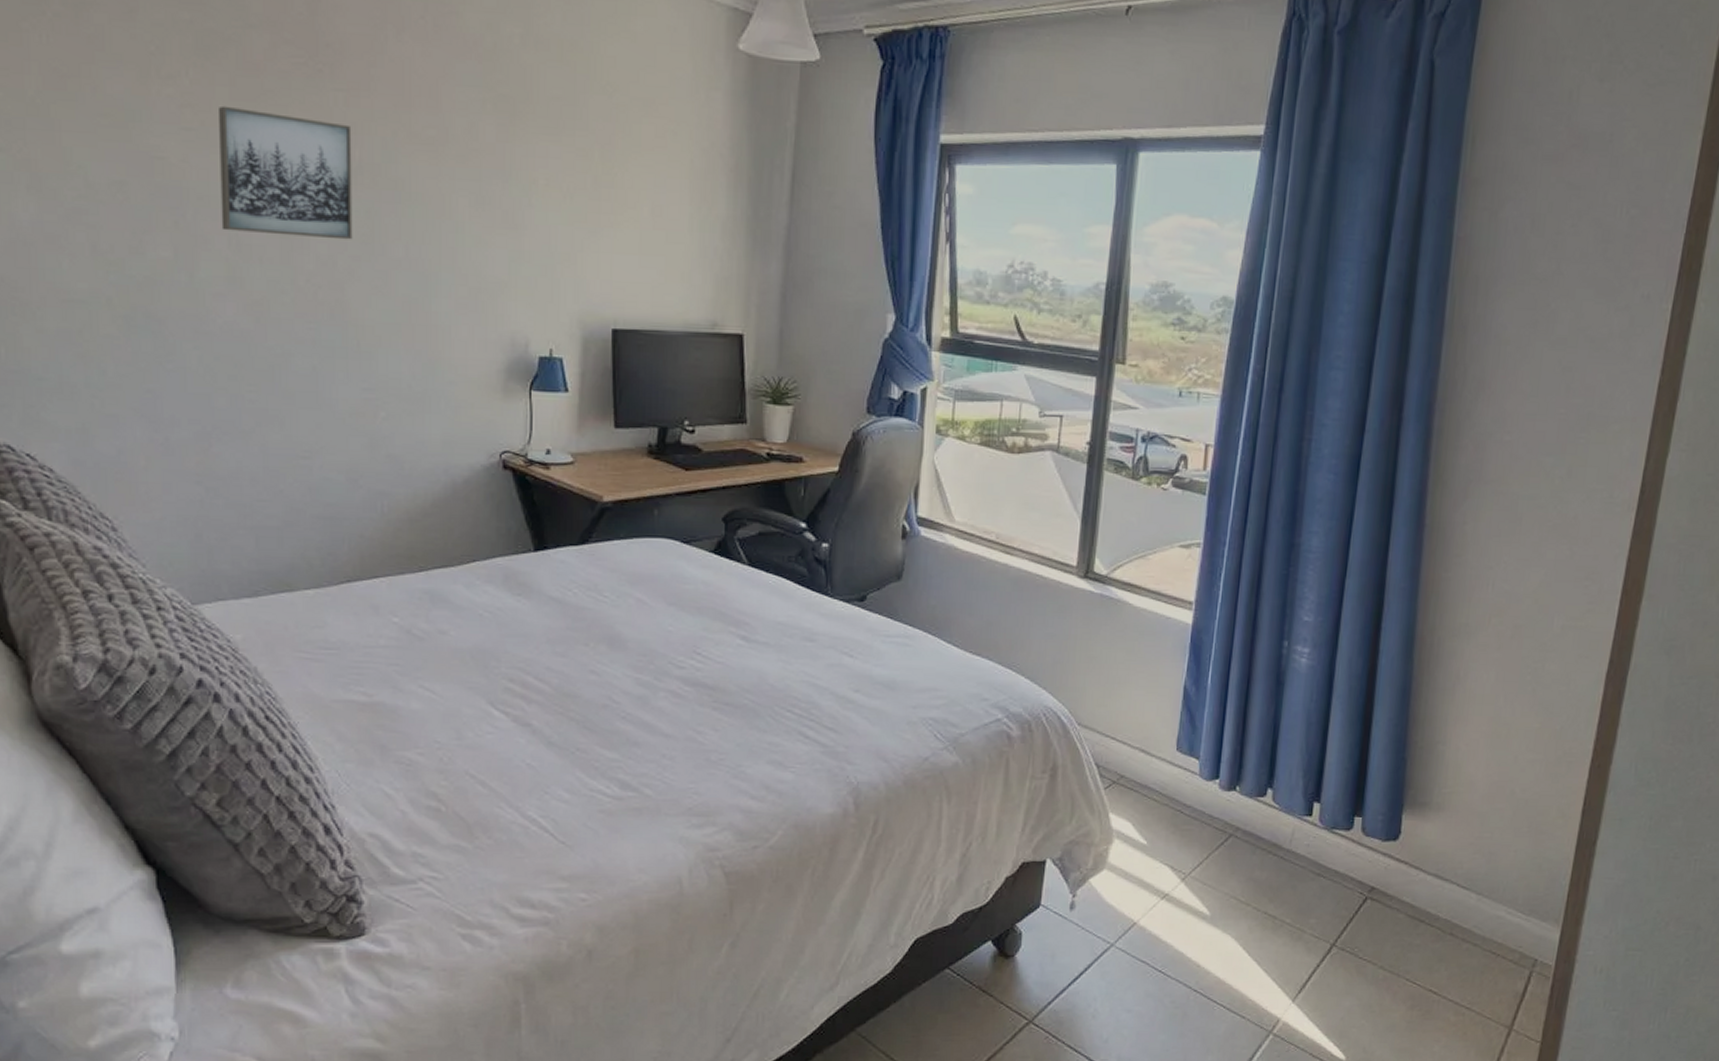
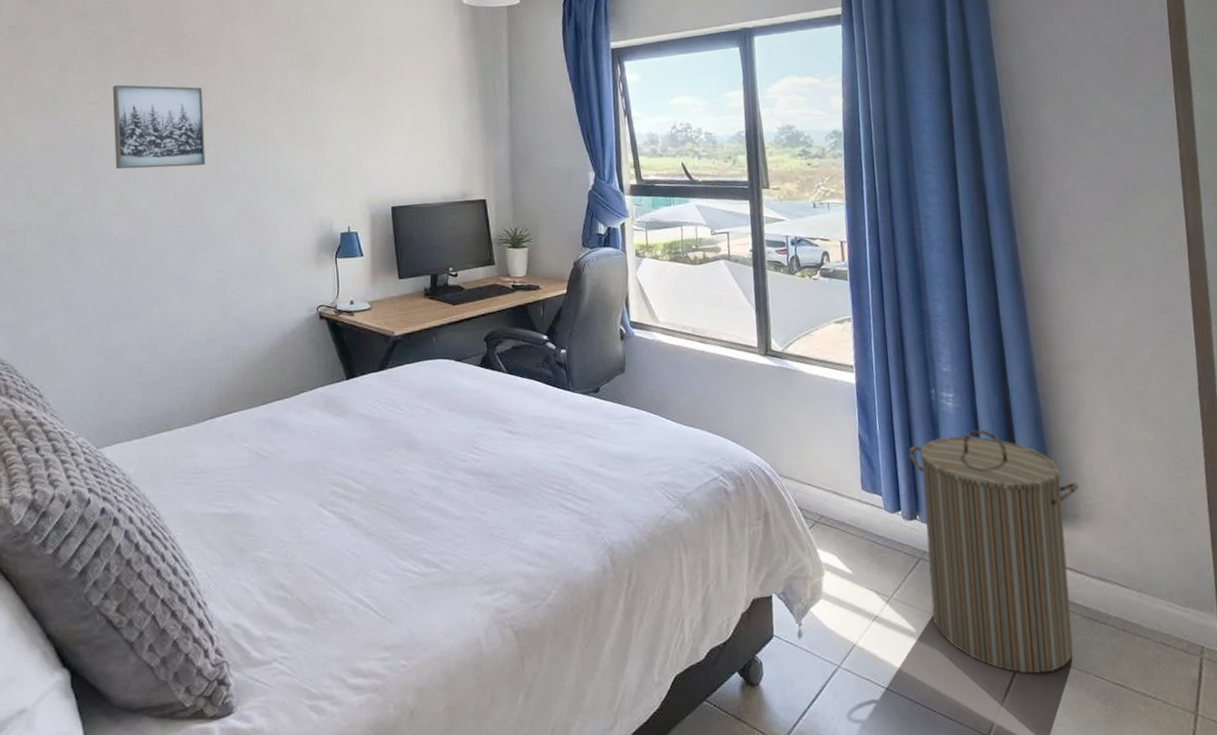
laundry hamper: none [1233,694,1438,972] -> present [908,429,1080,674]

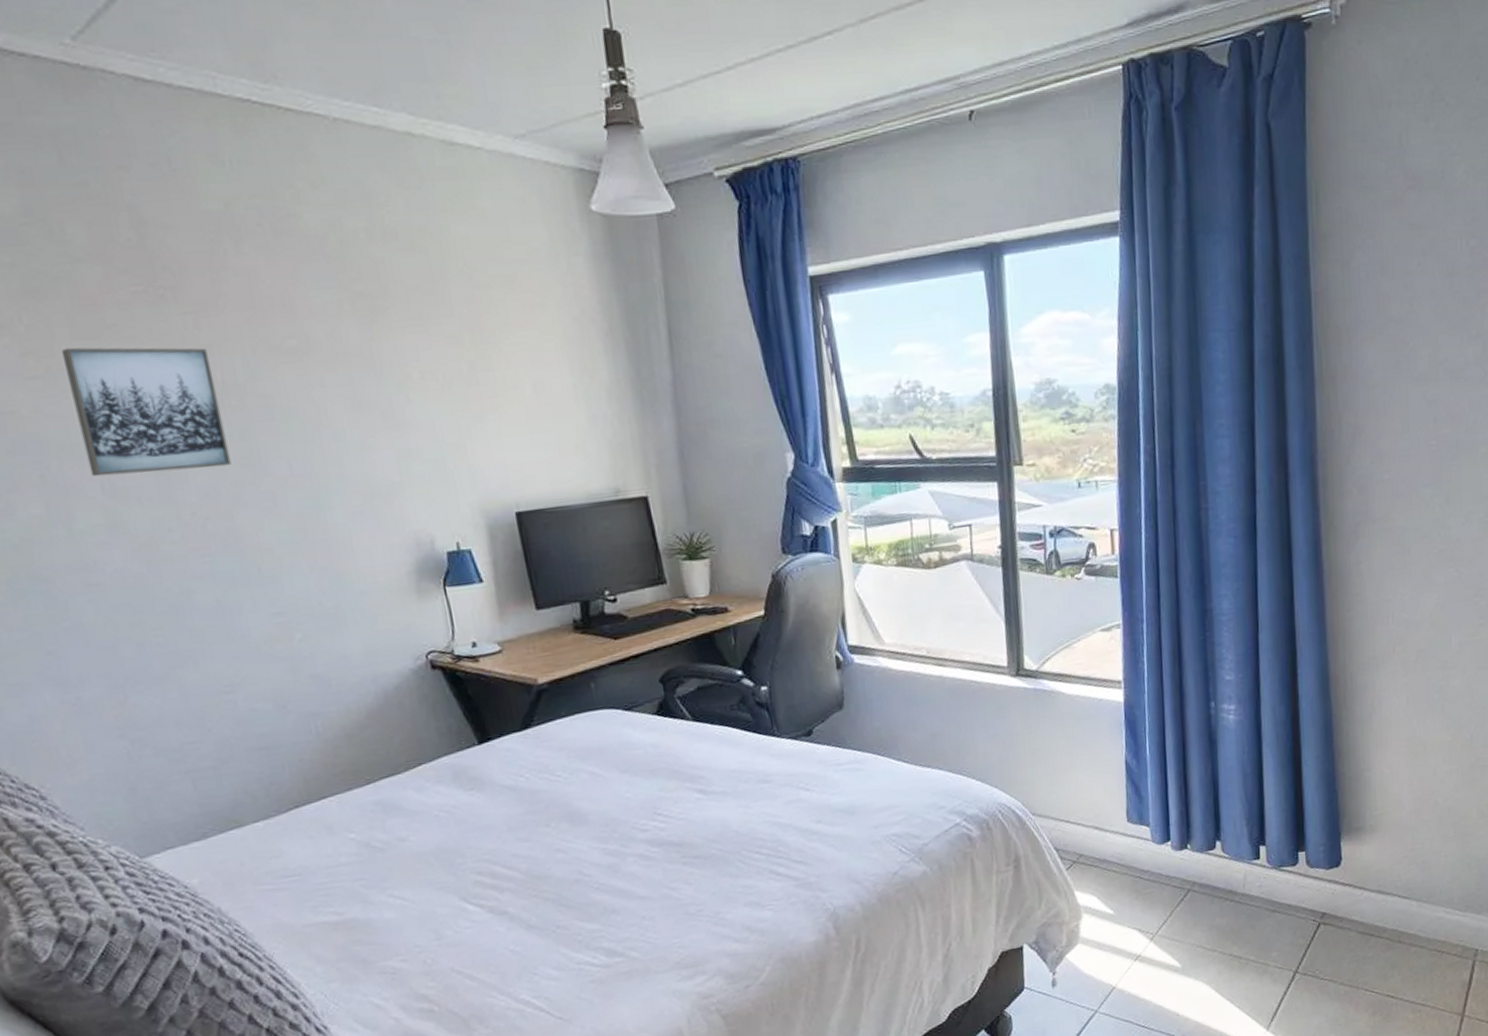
laundry hamper: present [908,429,1080,674] -> none [1181,743,1367,996]

